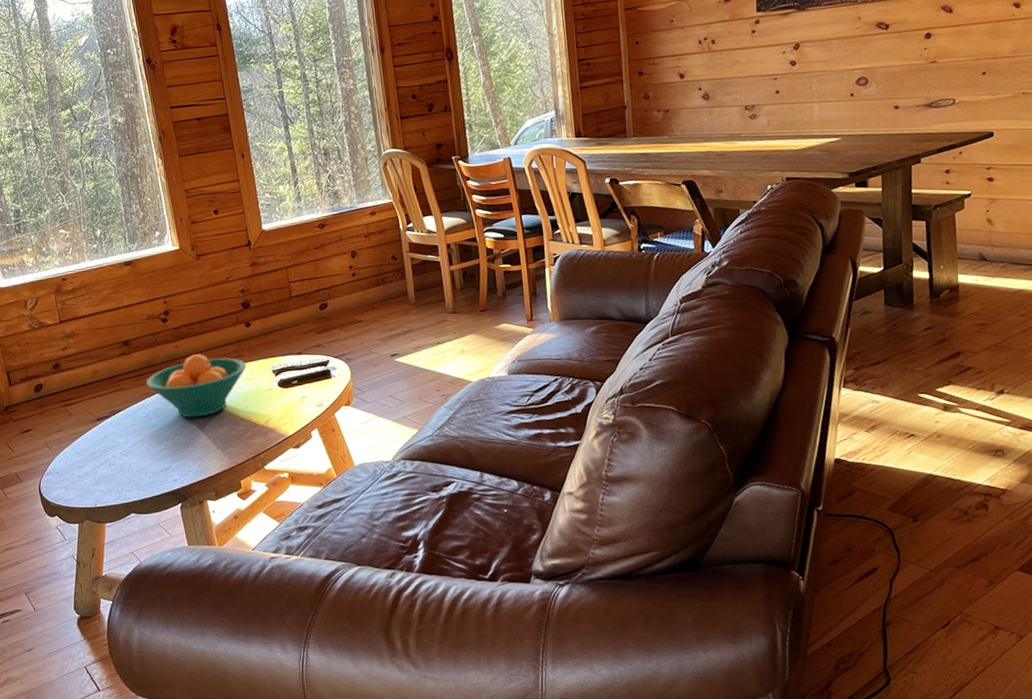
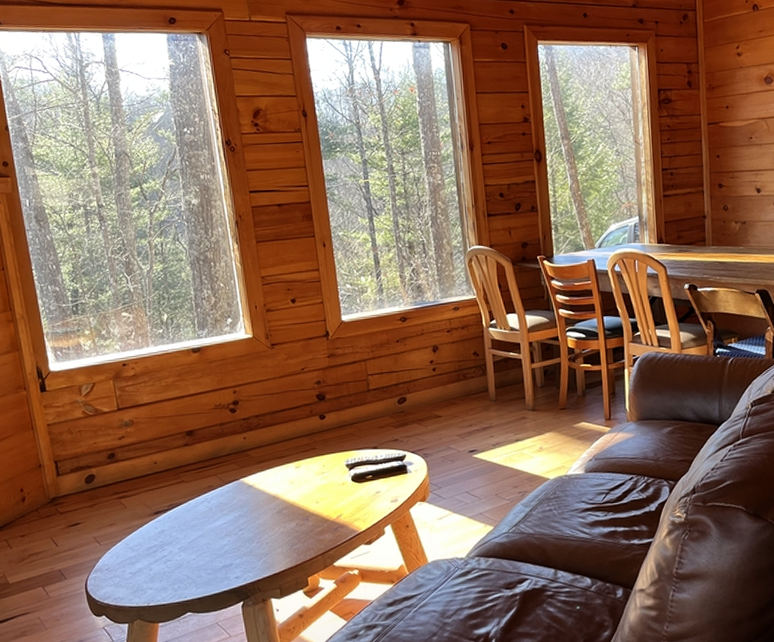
fruit bowl: present [146,354,247,418] -> none [210,446,320,513]

